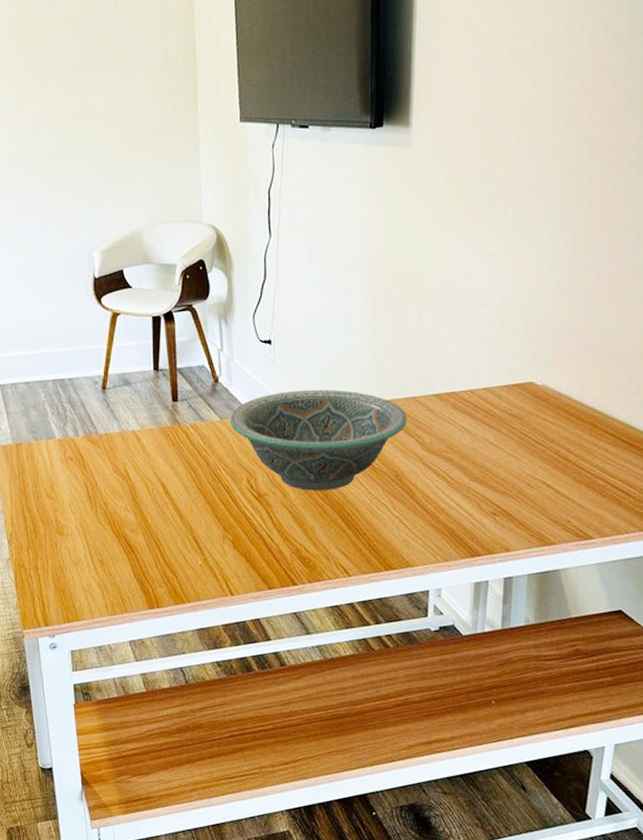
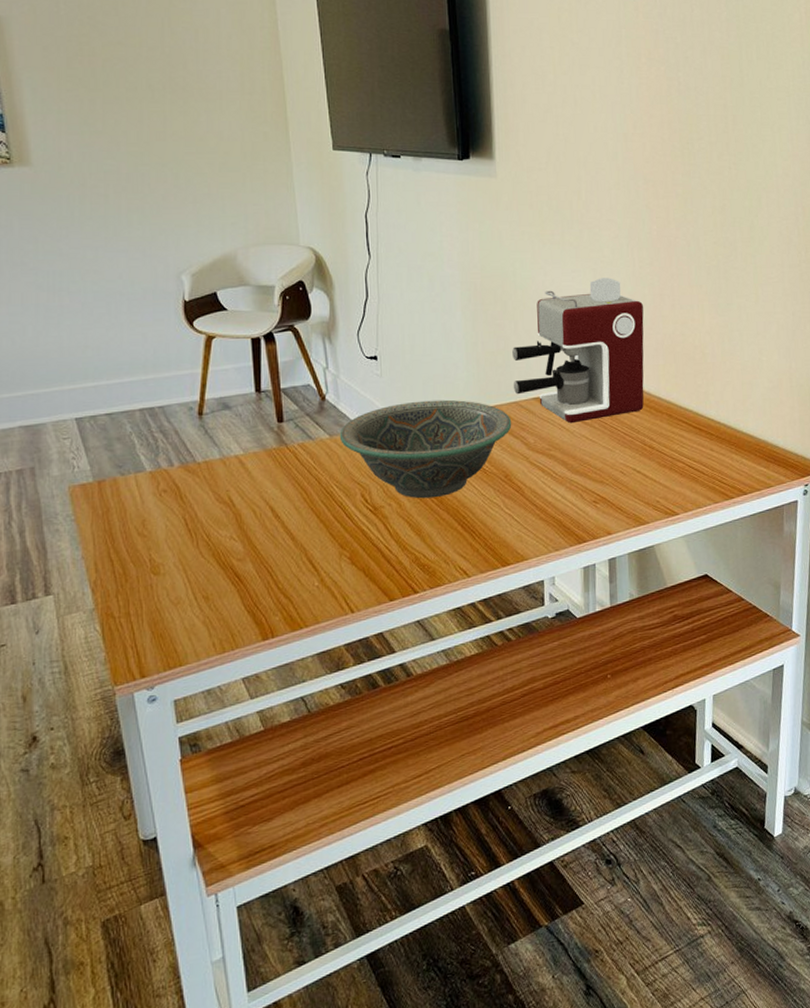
coffee maker: none [411,262,573,426] -> present [512,278,644,424]

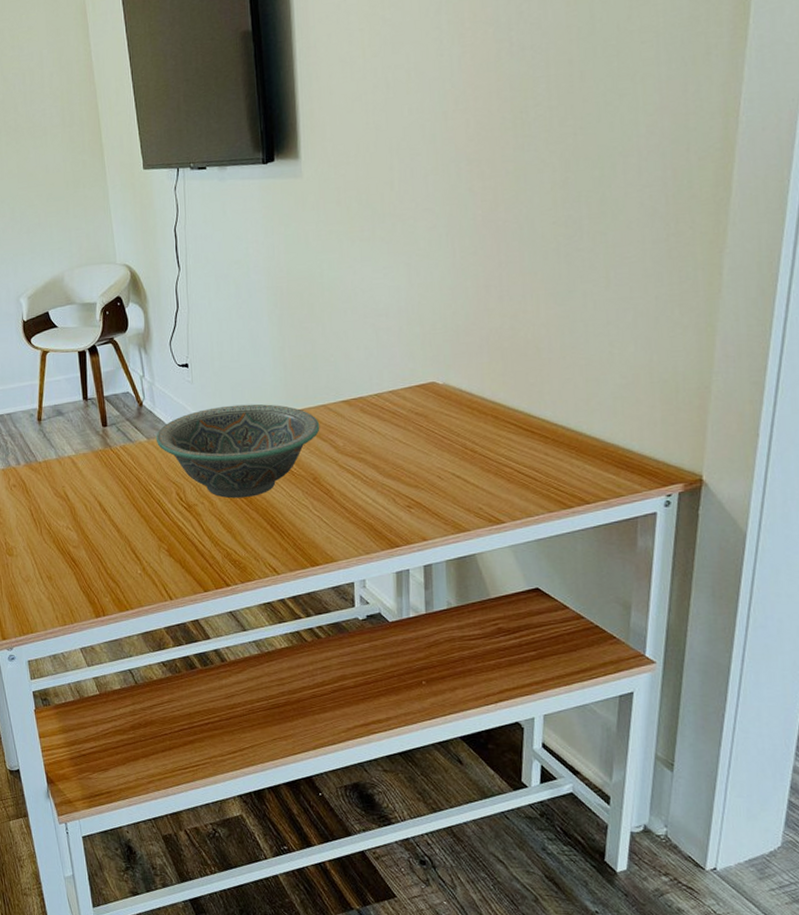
coffee maker: present [512,278,644,424] -> none [320,271,466,427]

